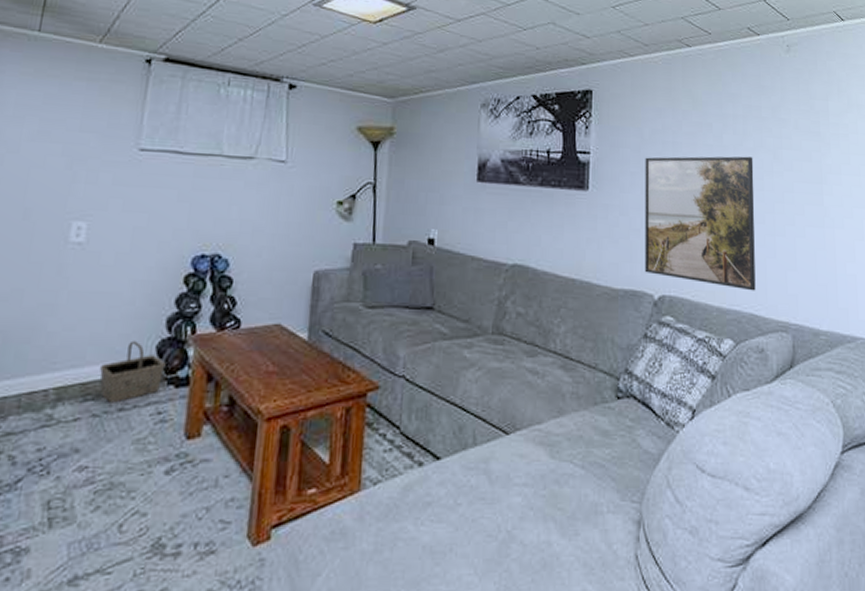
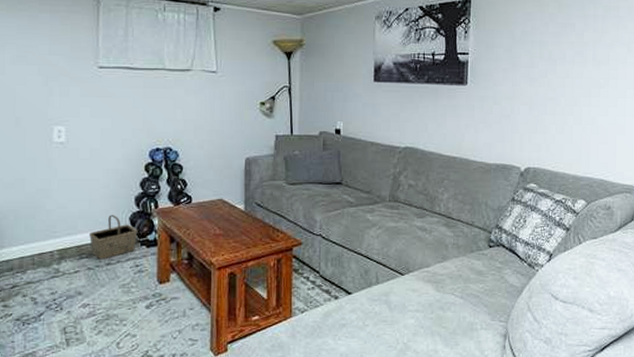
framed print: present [645,156,756,291] -> none [513,50,610,161]

